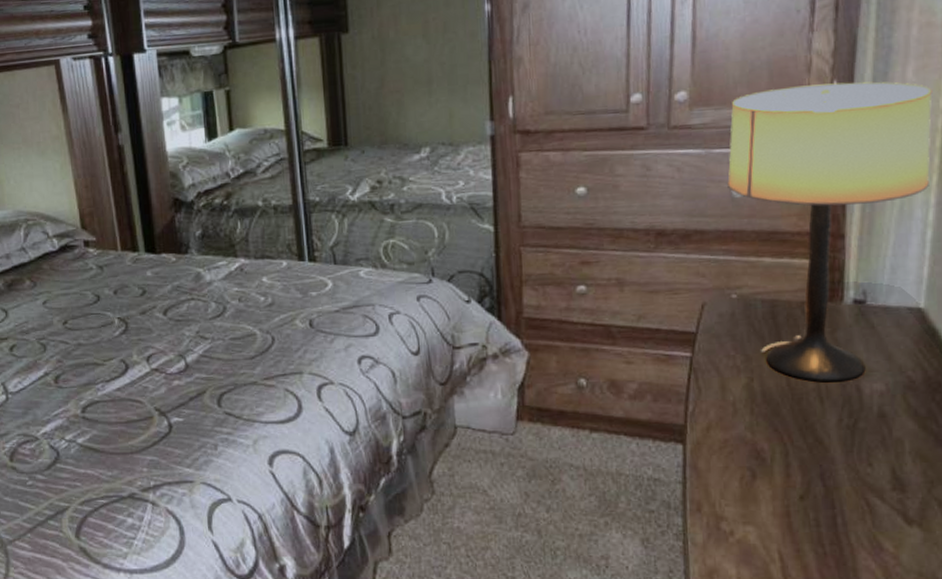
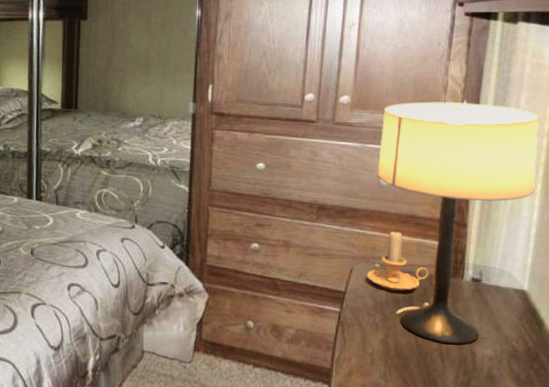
candle: none [722,251,800,326] -> present [367,230,429,292]

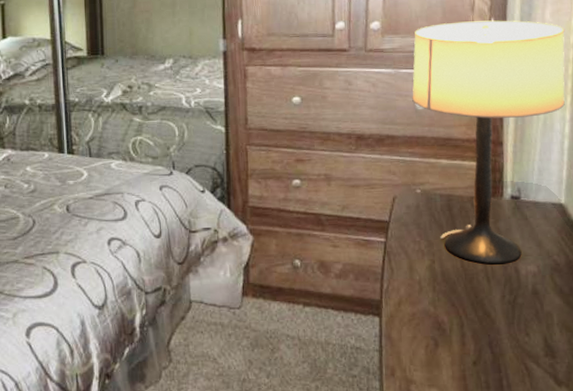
candle: present [367,230,429,292] -> none [409,154,470,216]

